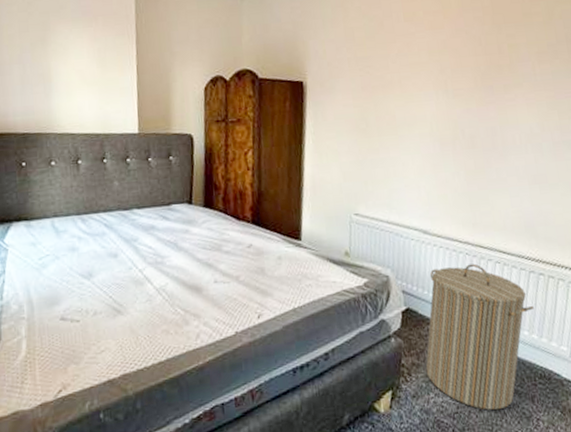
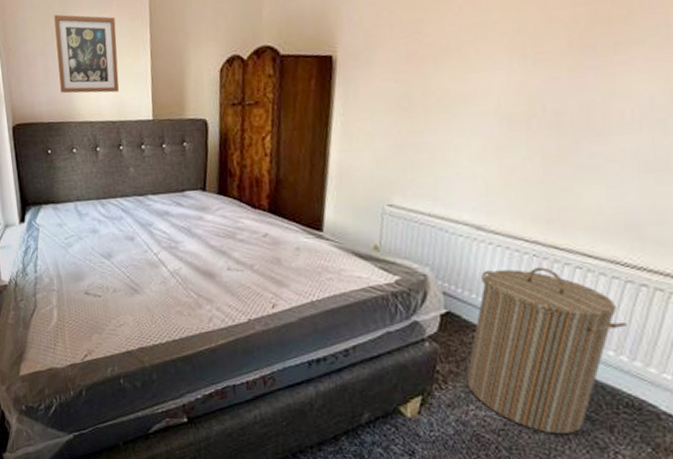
wall art: none [34,24,104,105] -> present [54,14,119,94]

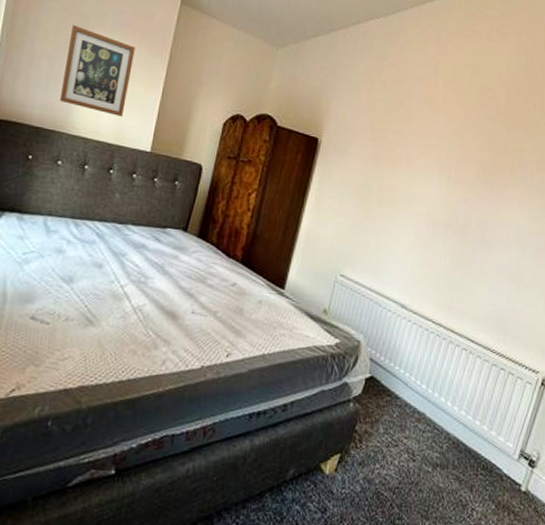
laundry hamper: present [466,267,627,435] -> none [376,343,490,493]

